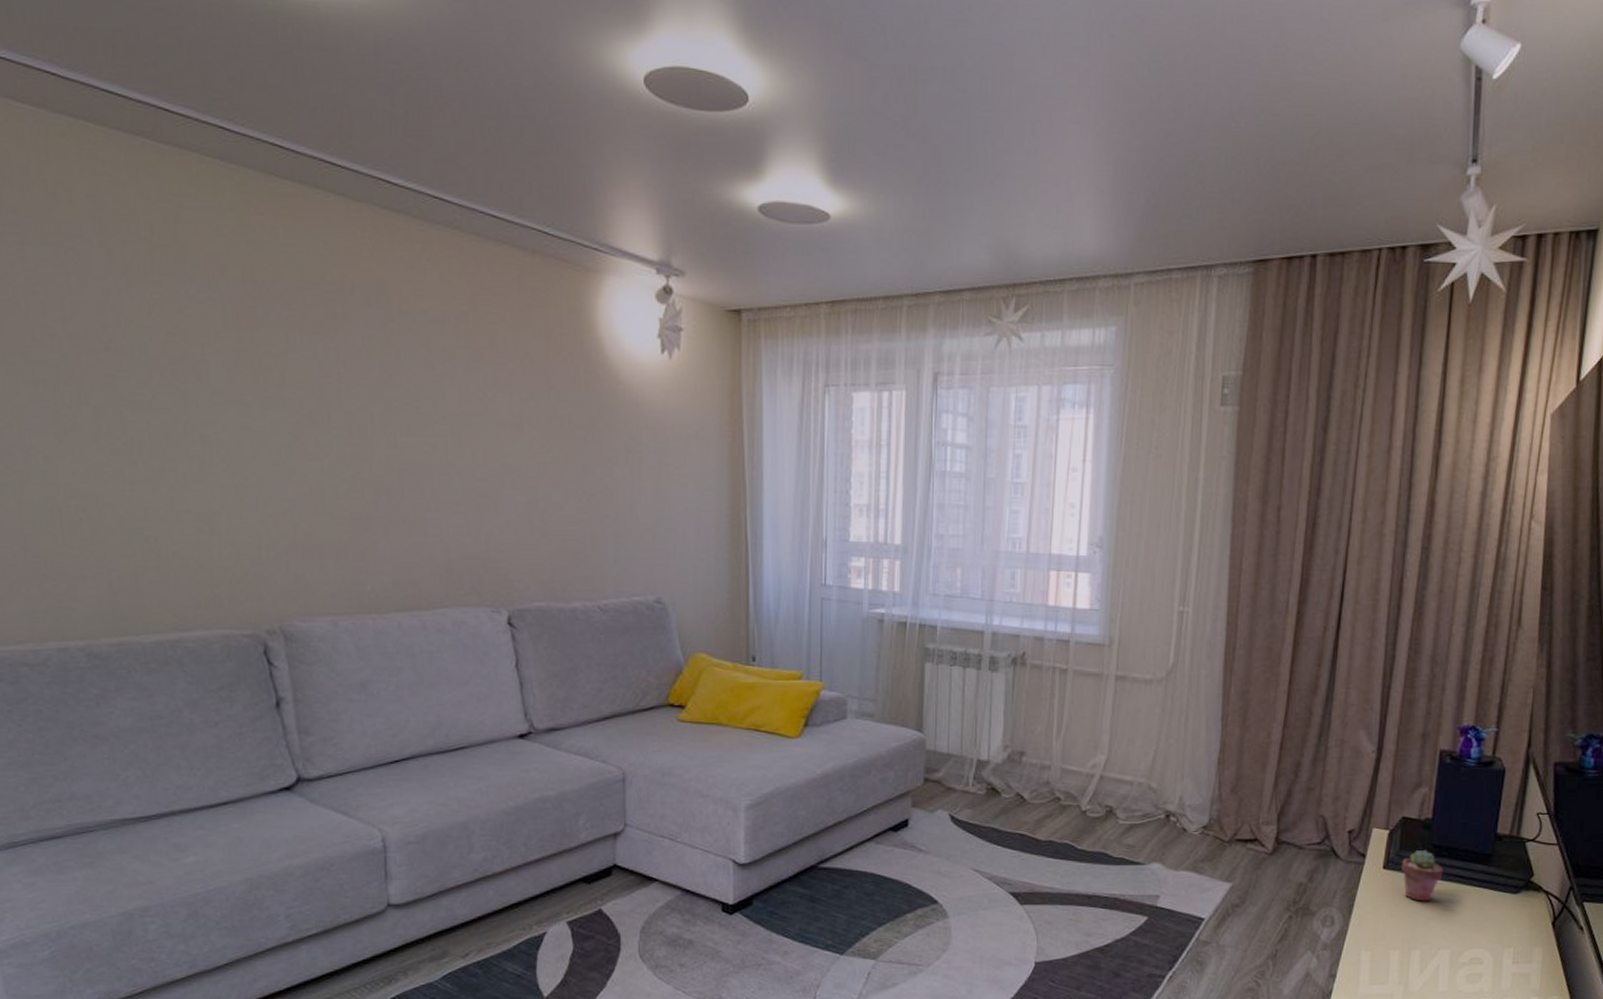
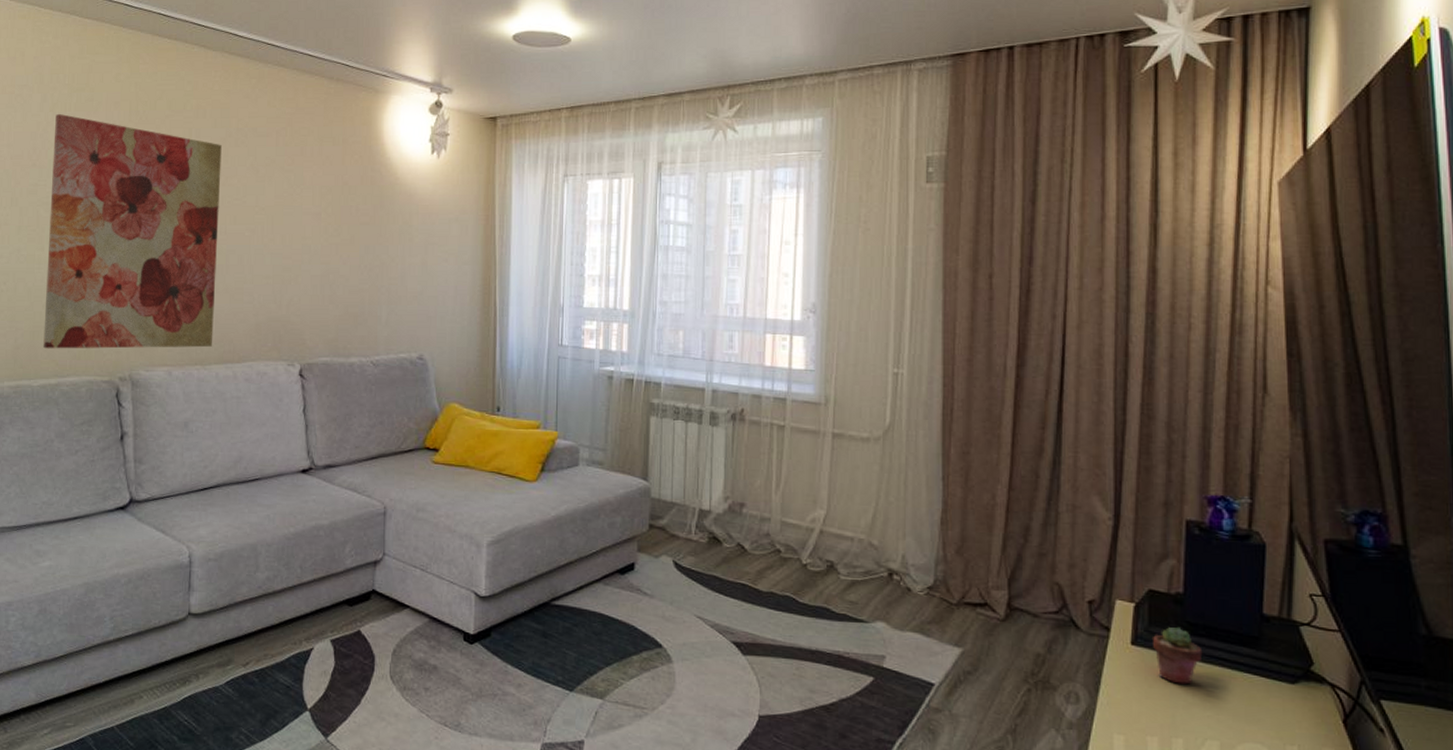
wall art: none [131,277,391,595] -> present [43,113,222,349]

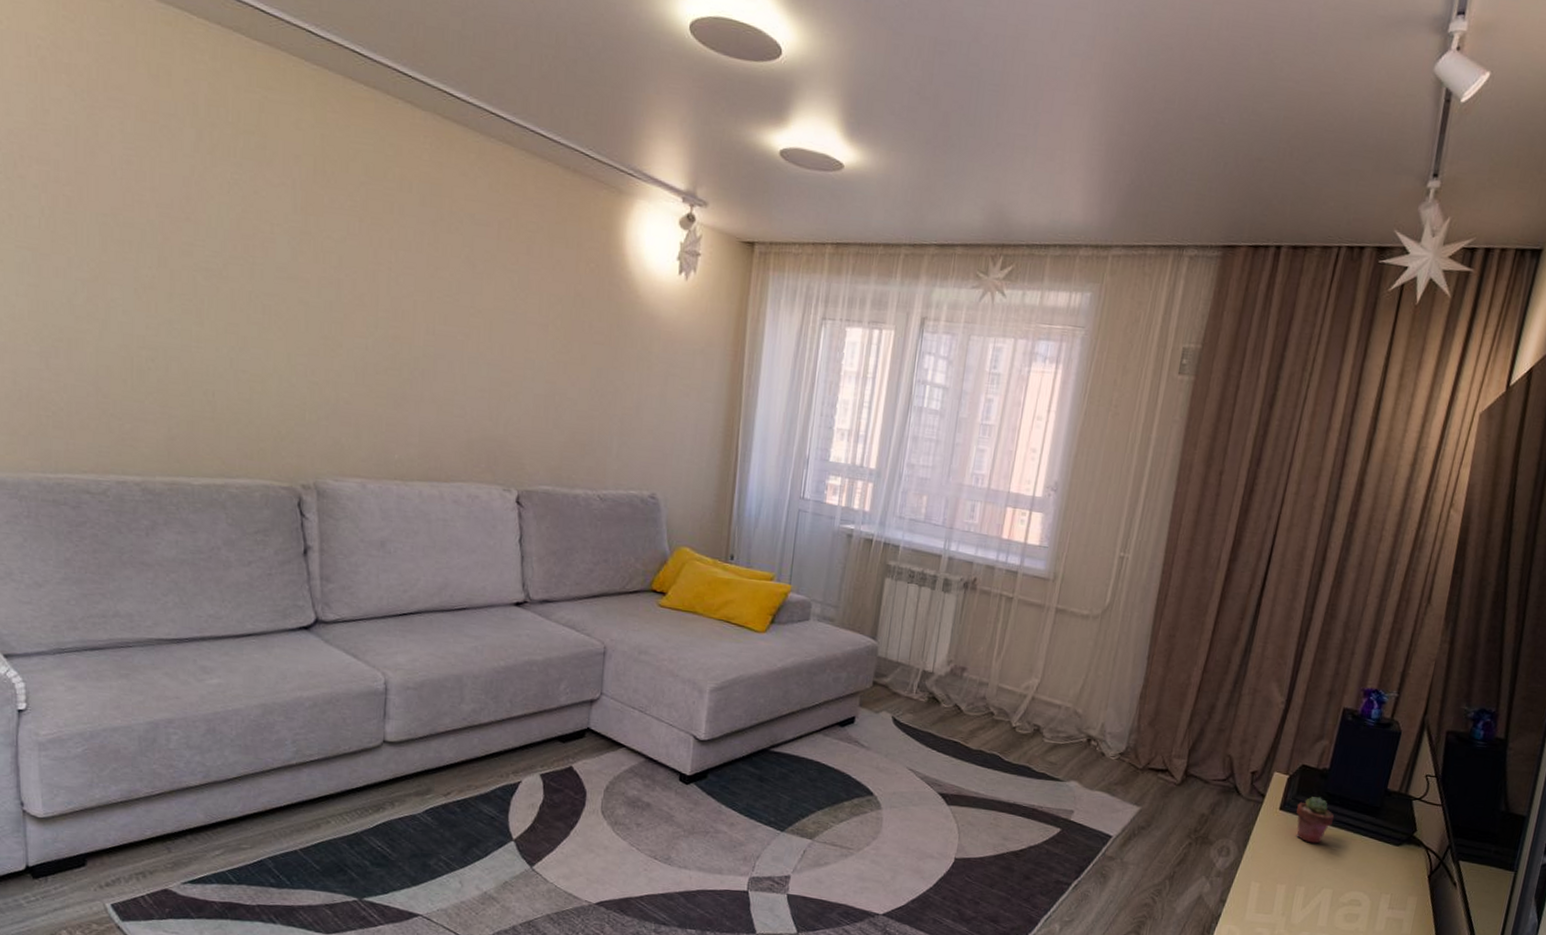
wall art: present [43,113,222,349] -> none [205,158,431,461]

